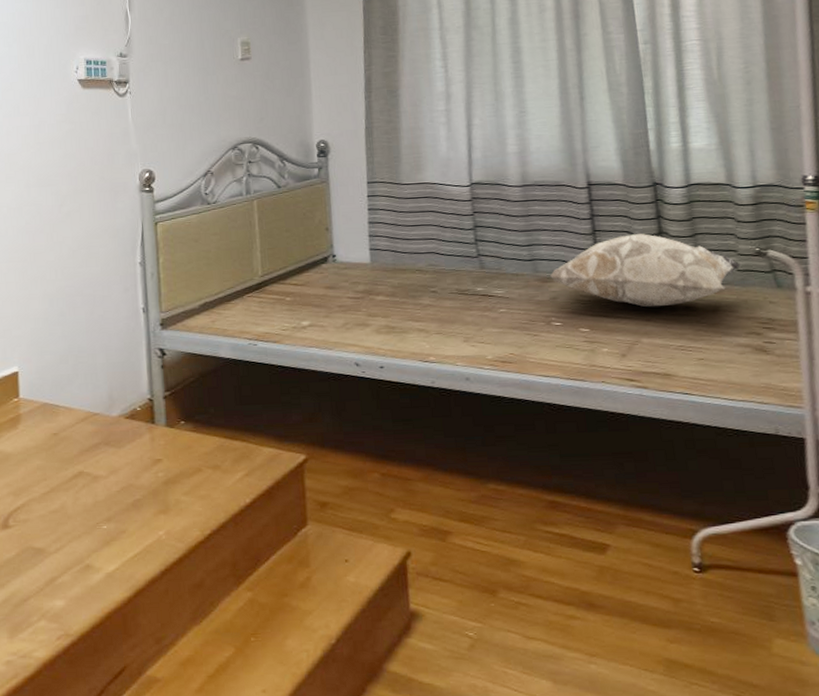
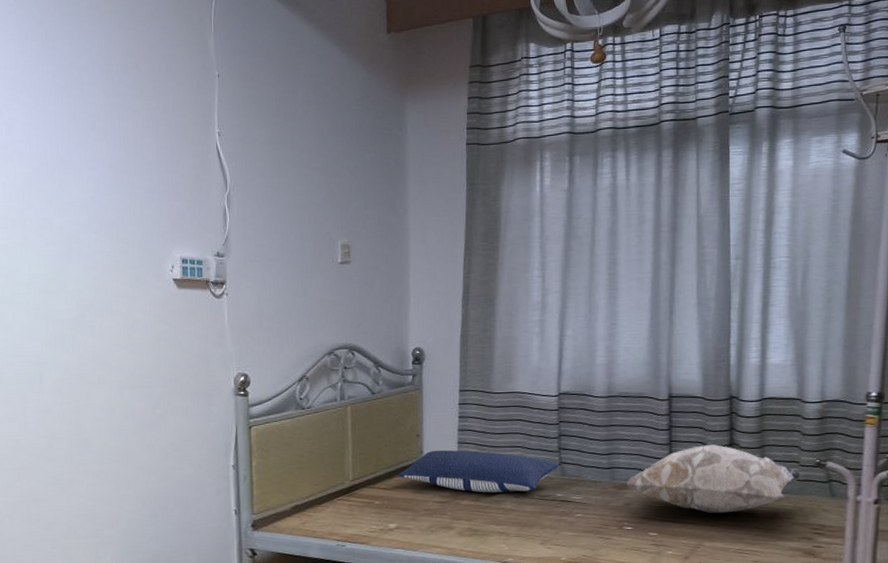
pillow: none [308,243,478,288] -> present [398,450,560,493]

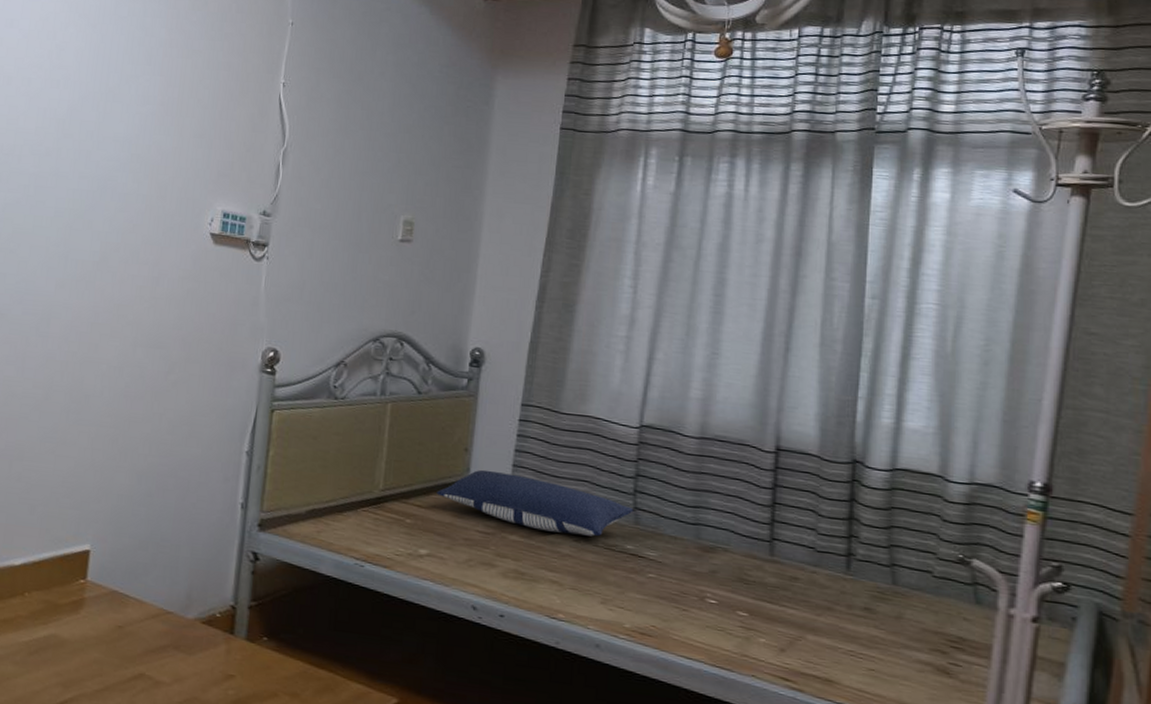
decorative pillow: present [625,445,801,514] -> none [712,514,938,604]

